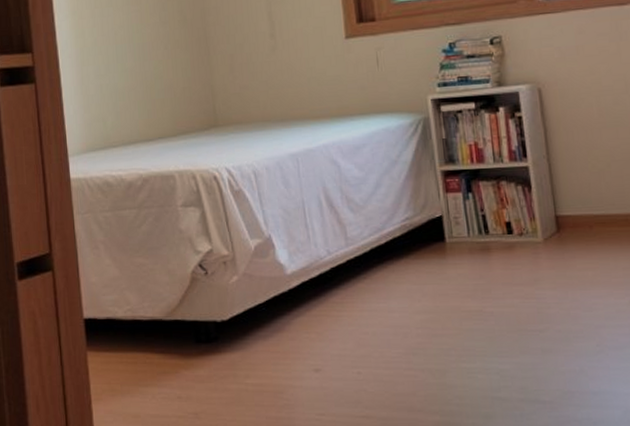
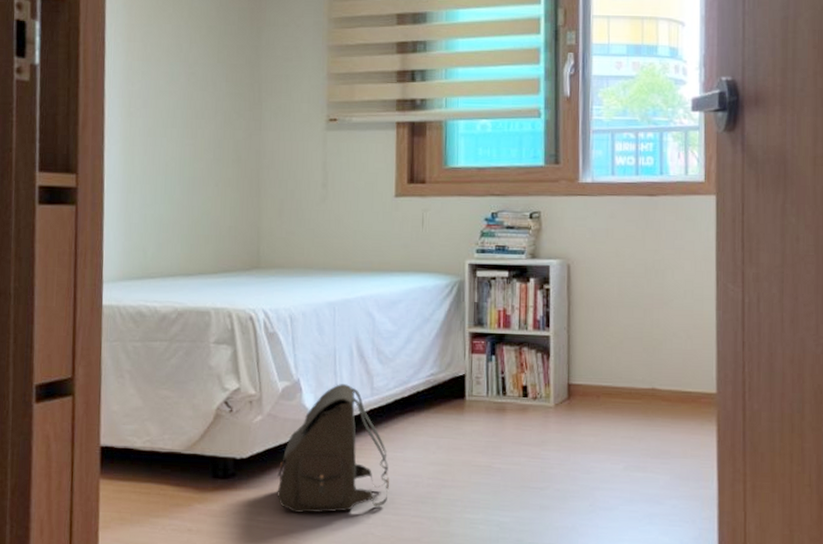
satchel: none [260,236,377,373] -> present [277,384,390,513]

